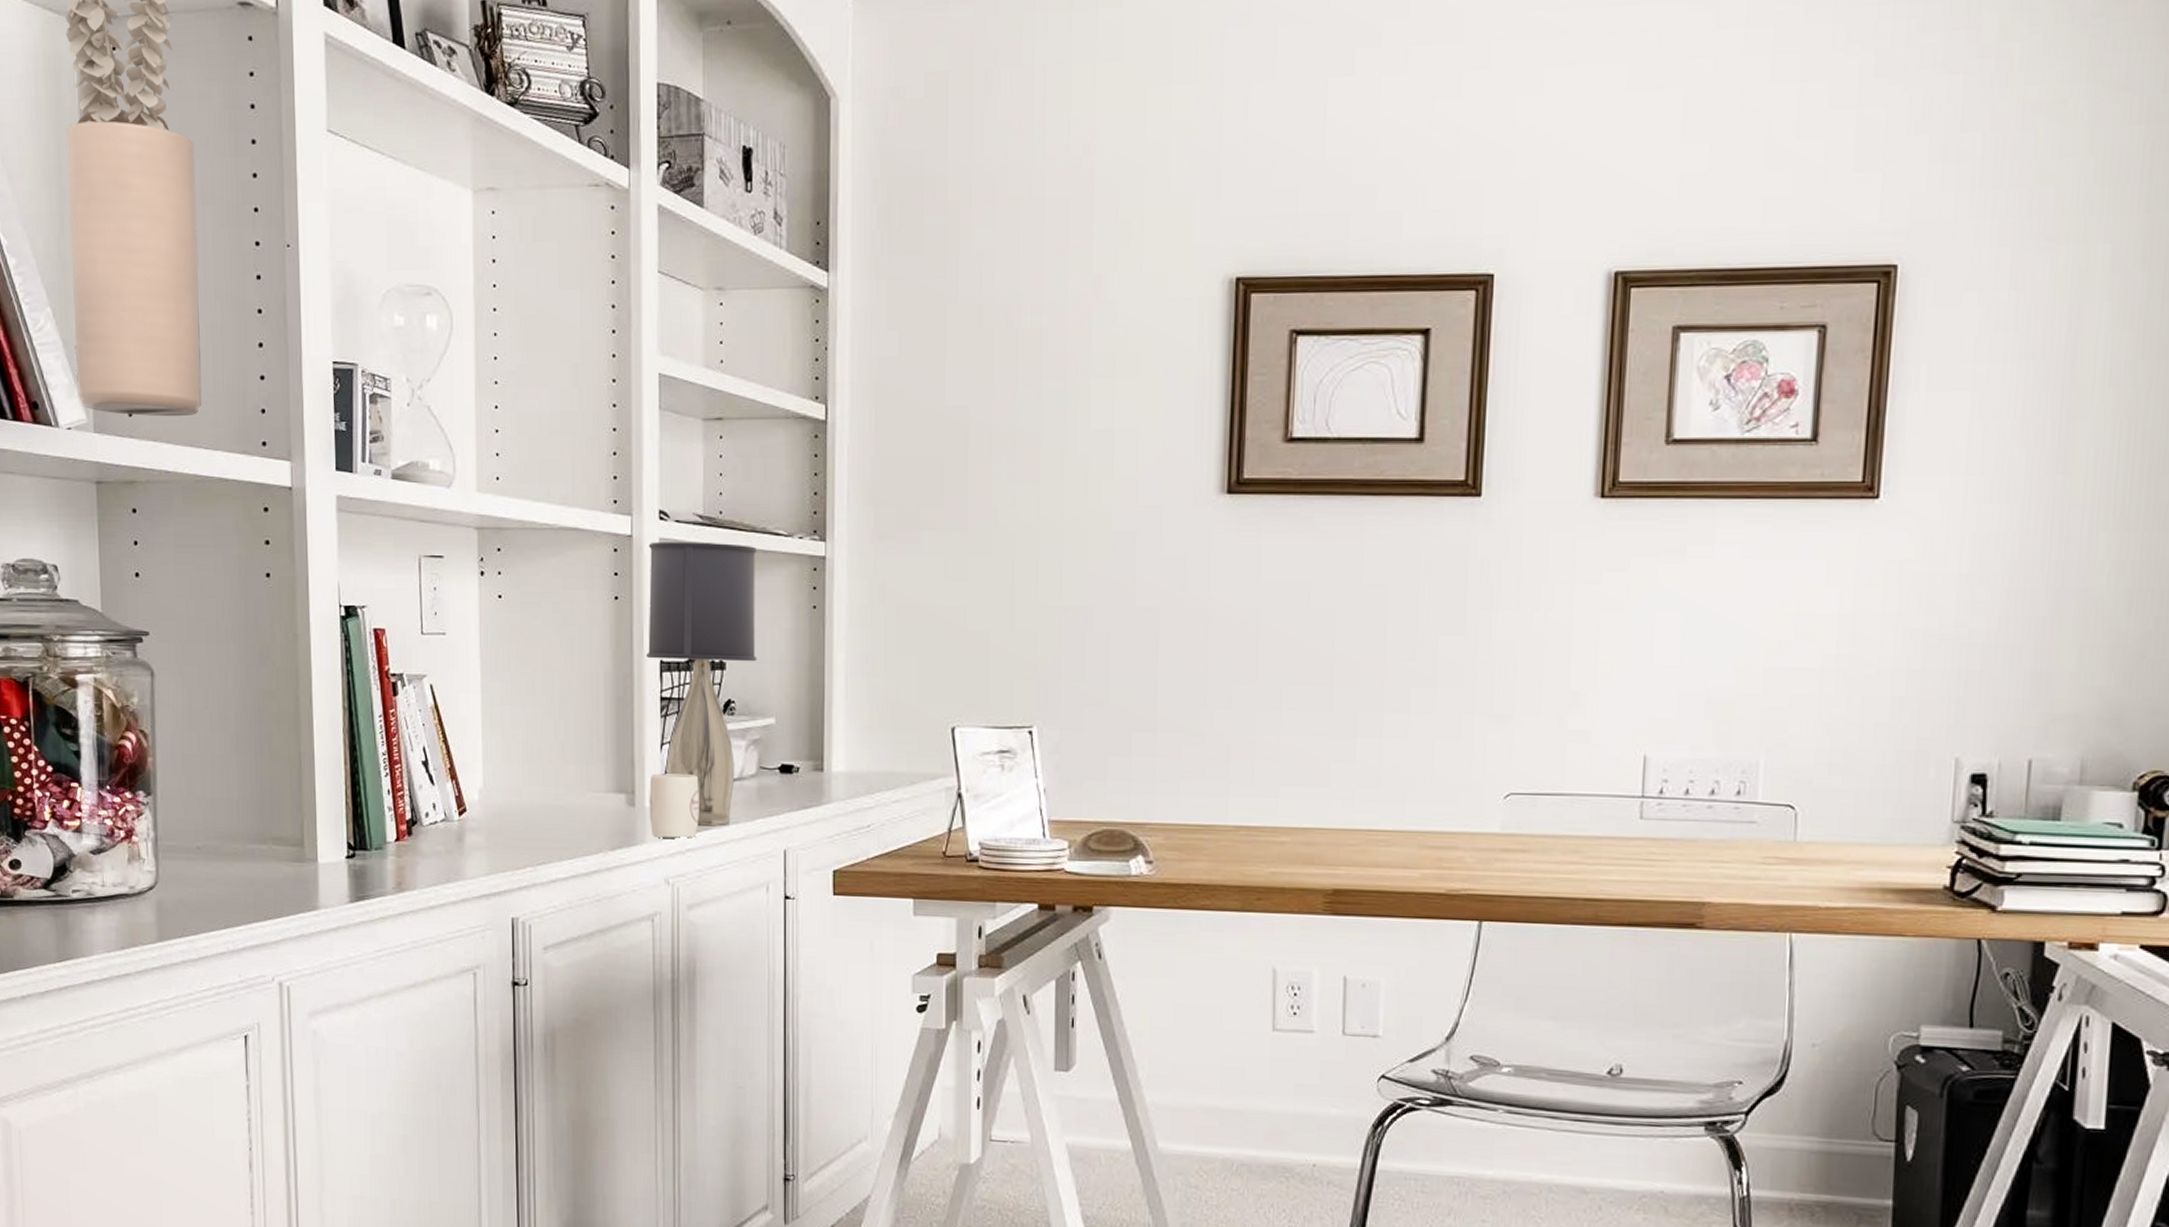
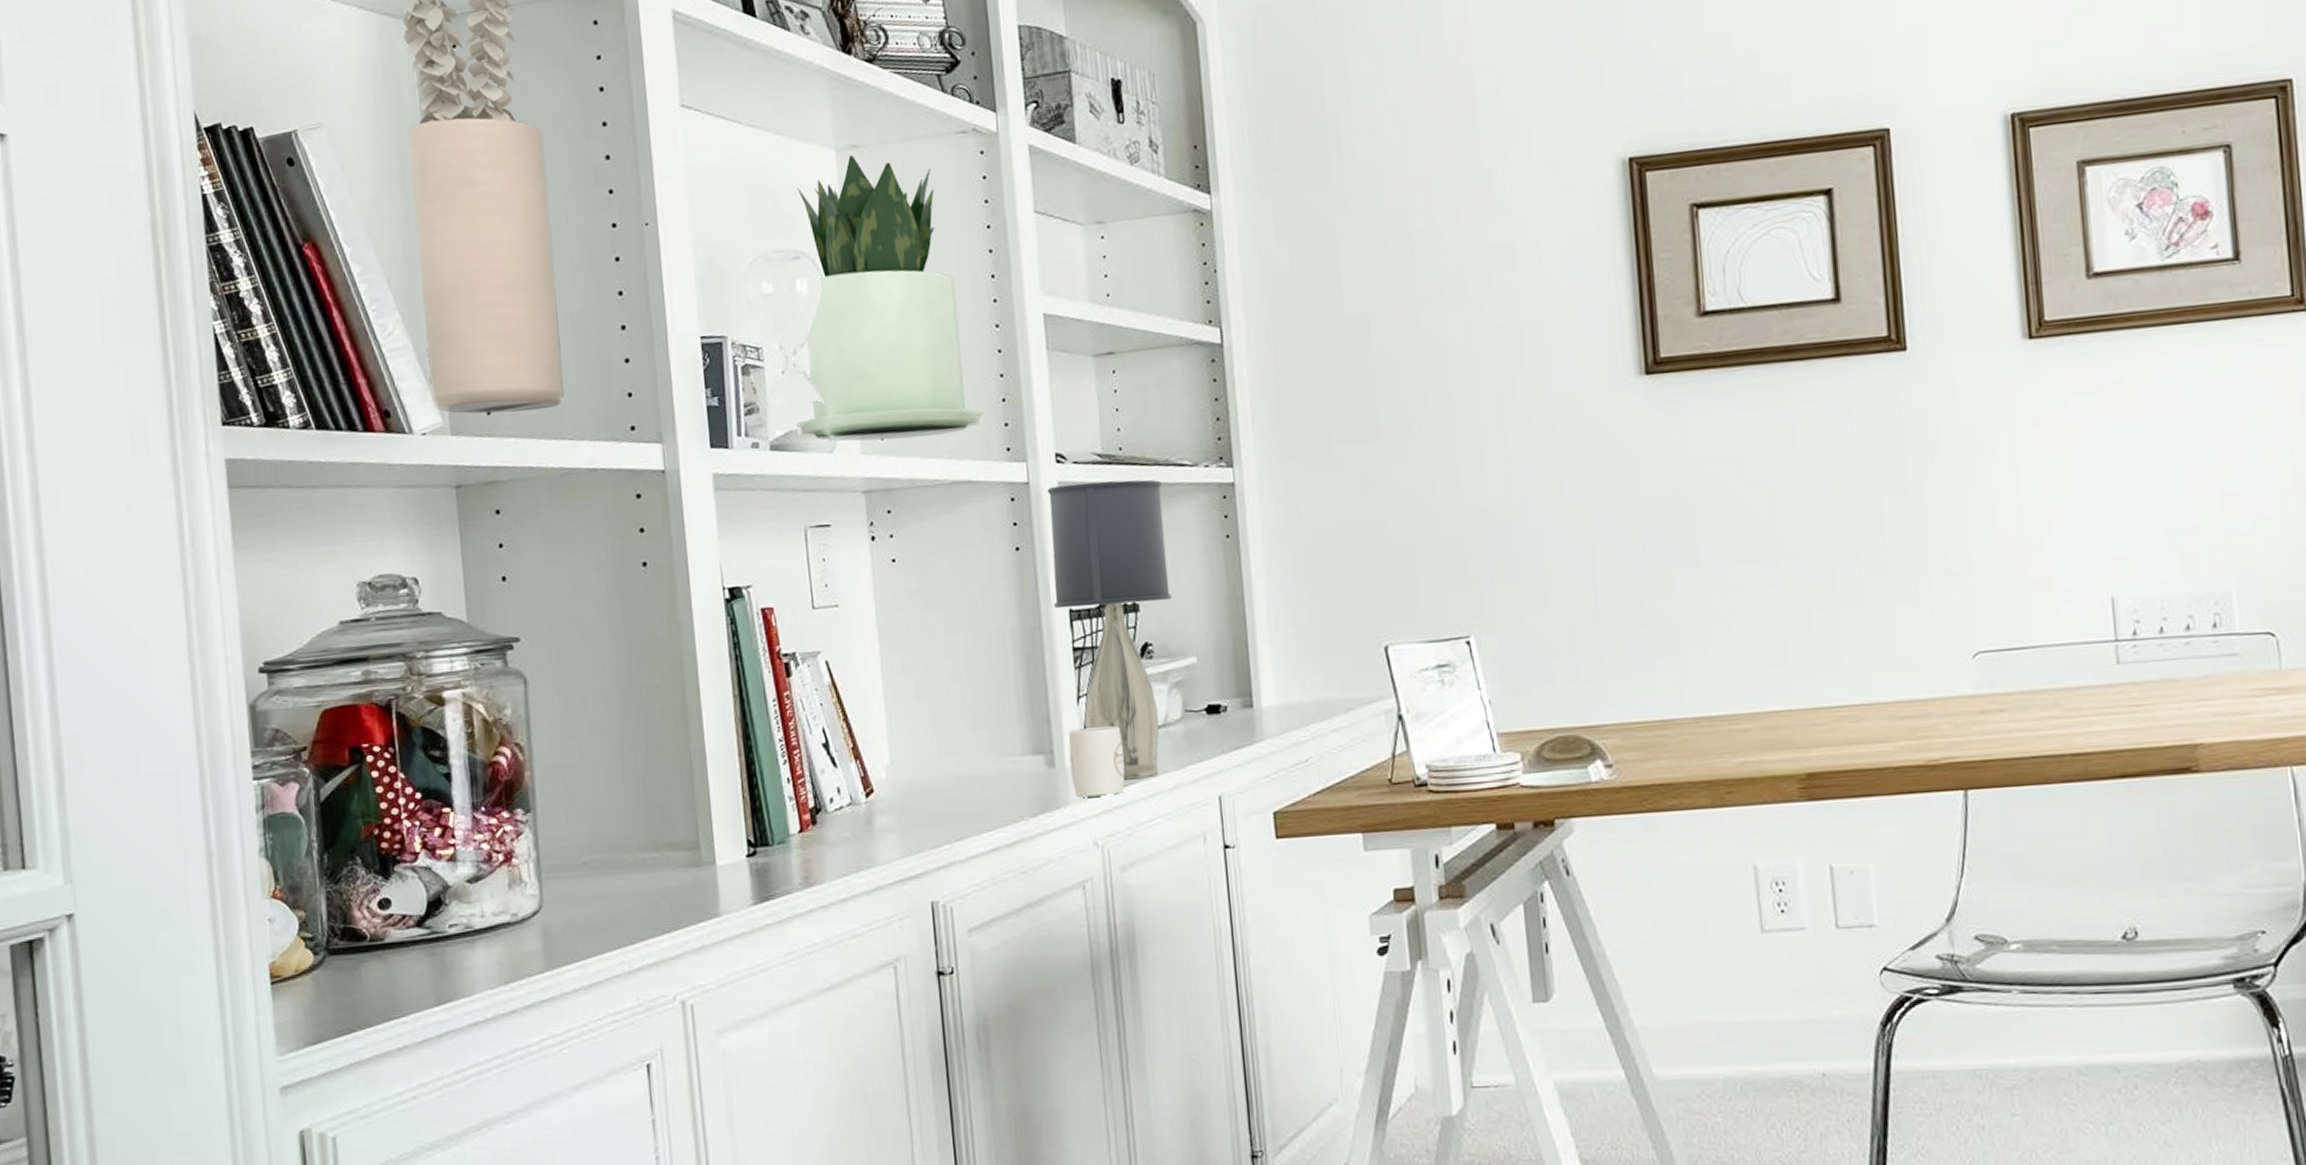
planter: none [418,197,595,481] -> present [796,155,984,442]

